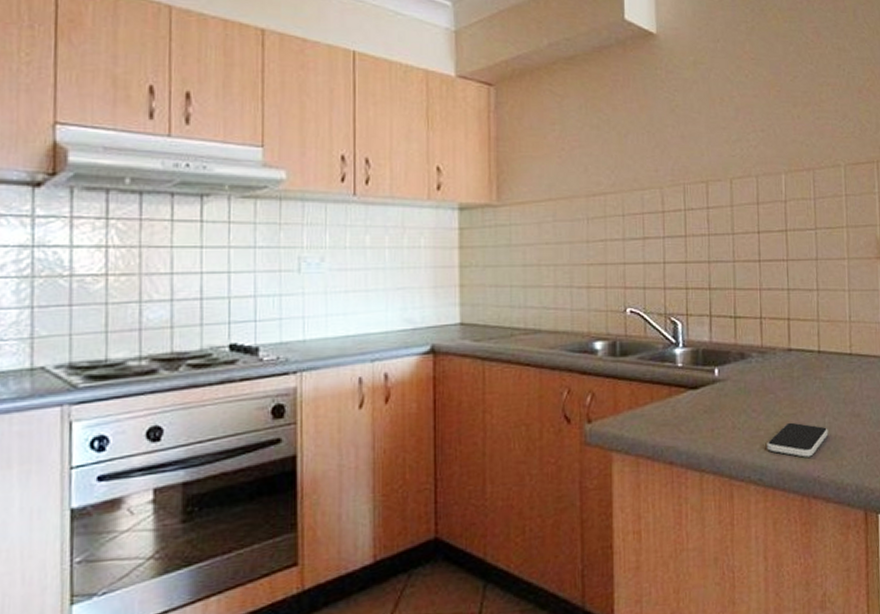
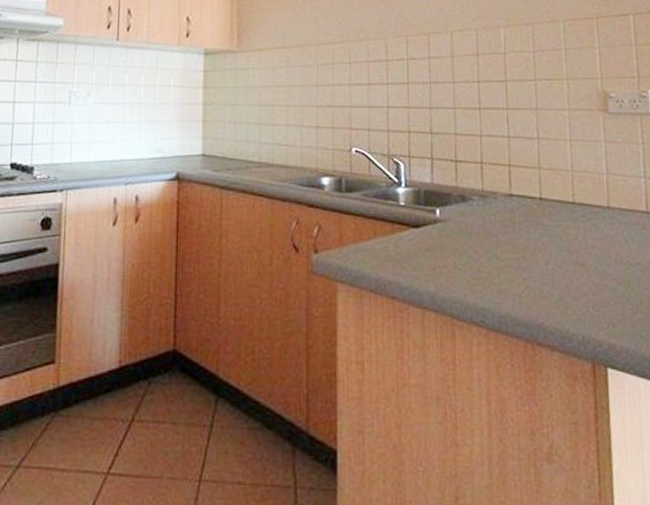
smartphone: present [767,422,829,457] -> none [488,266,552,303]

